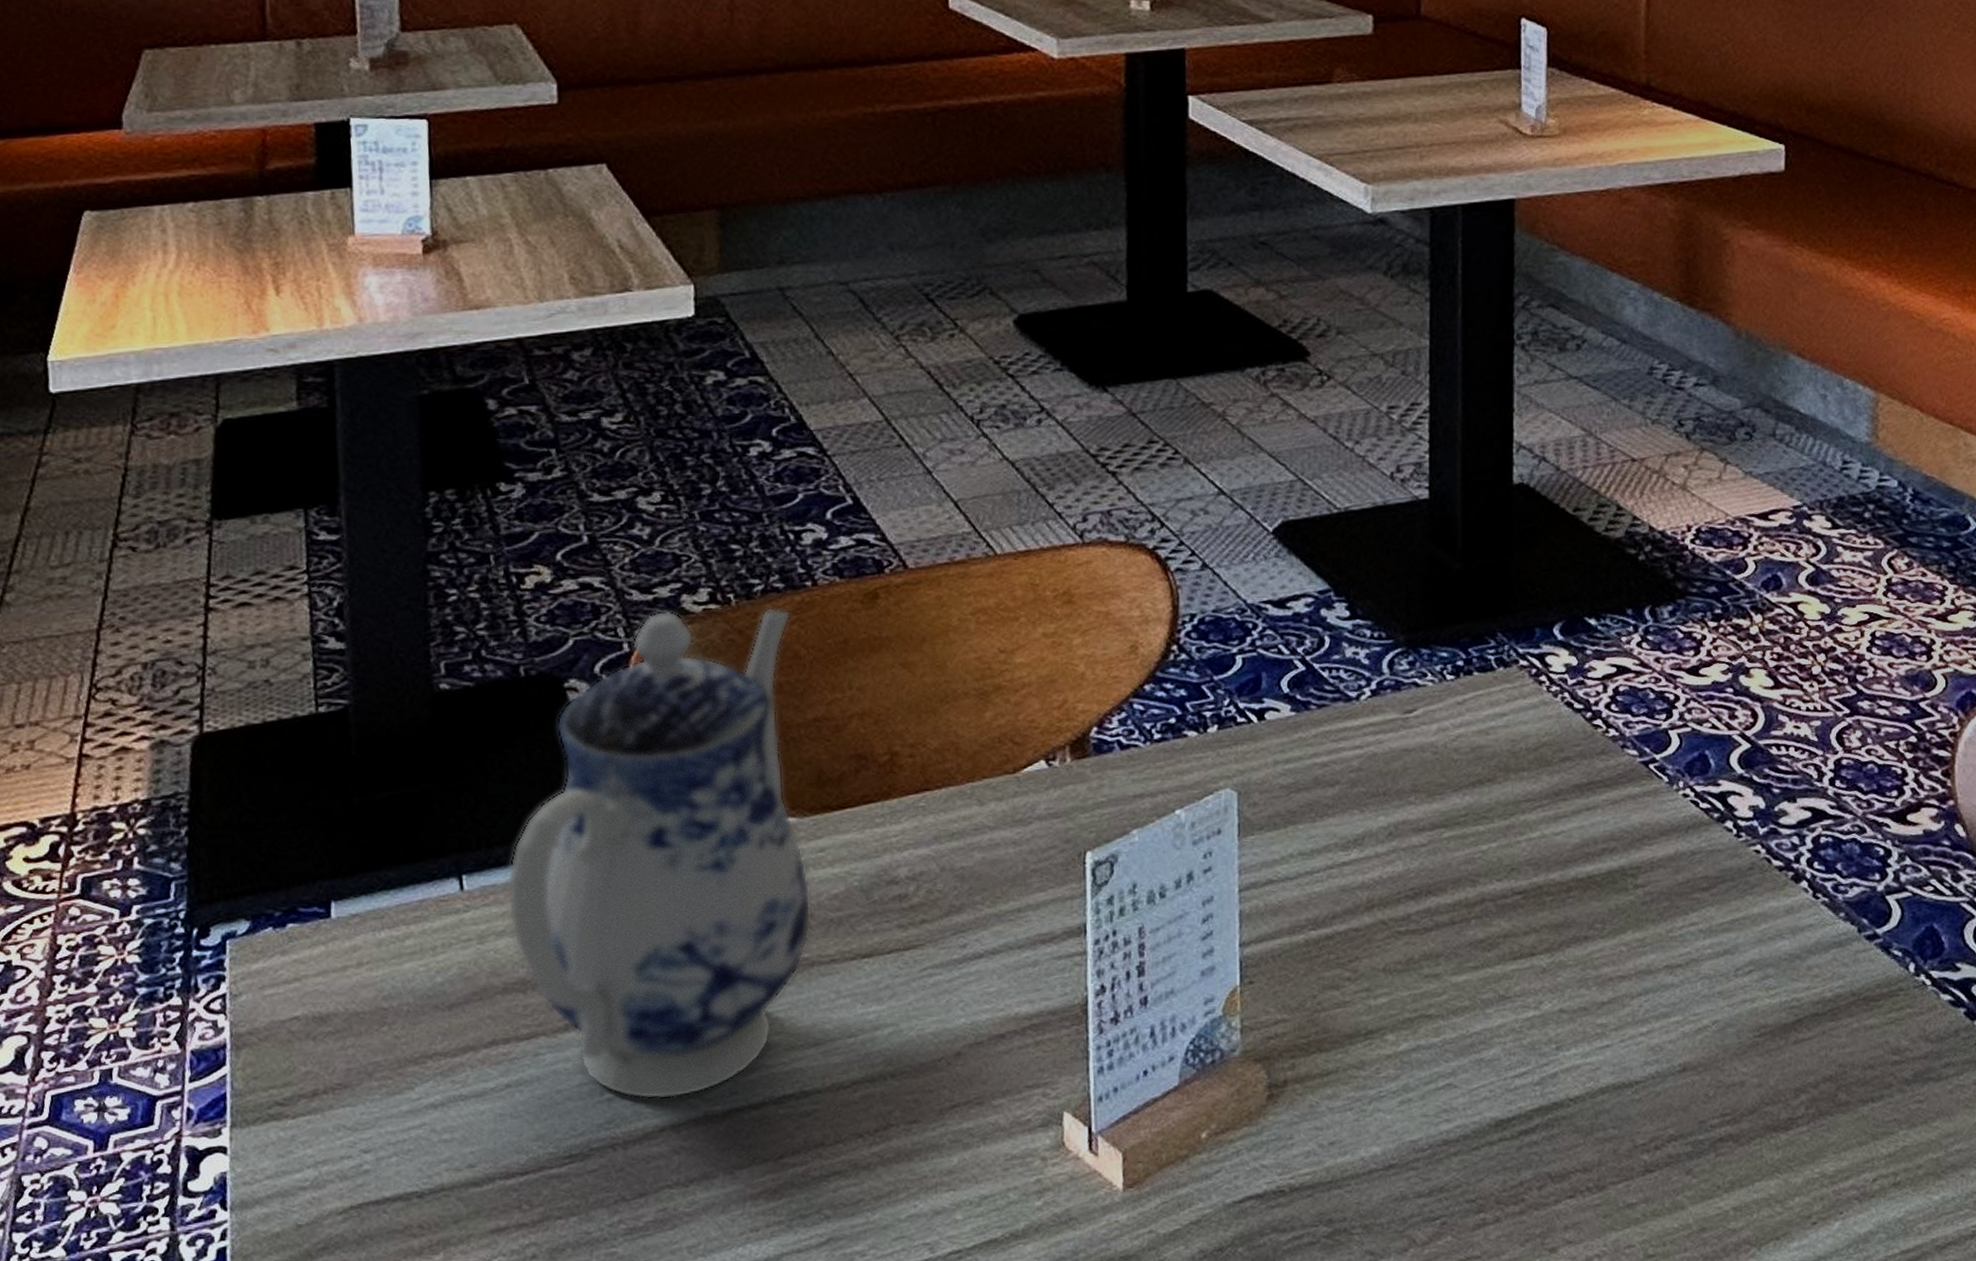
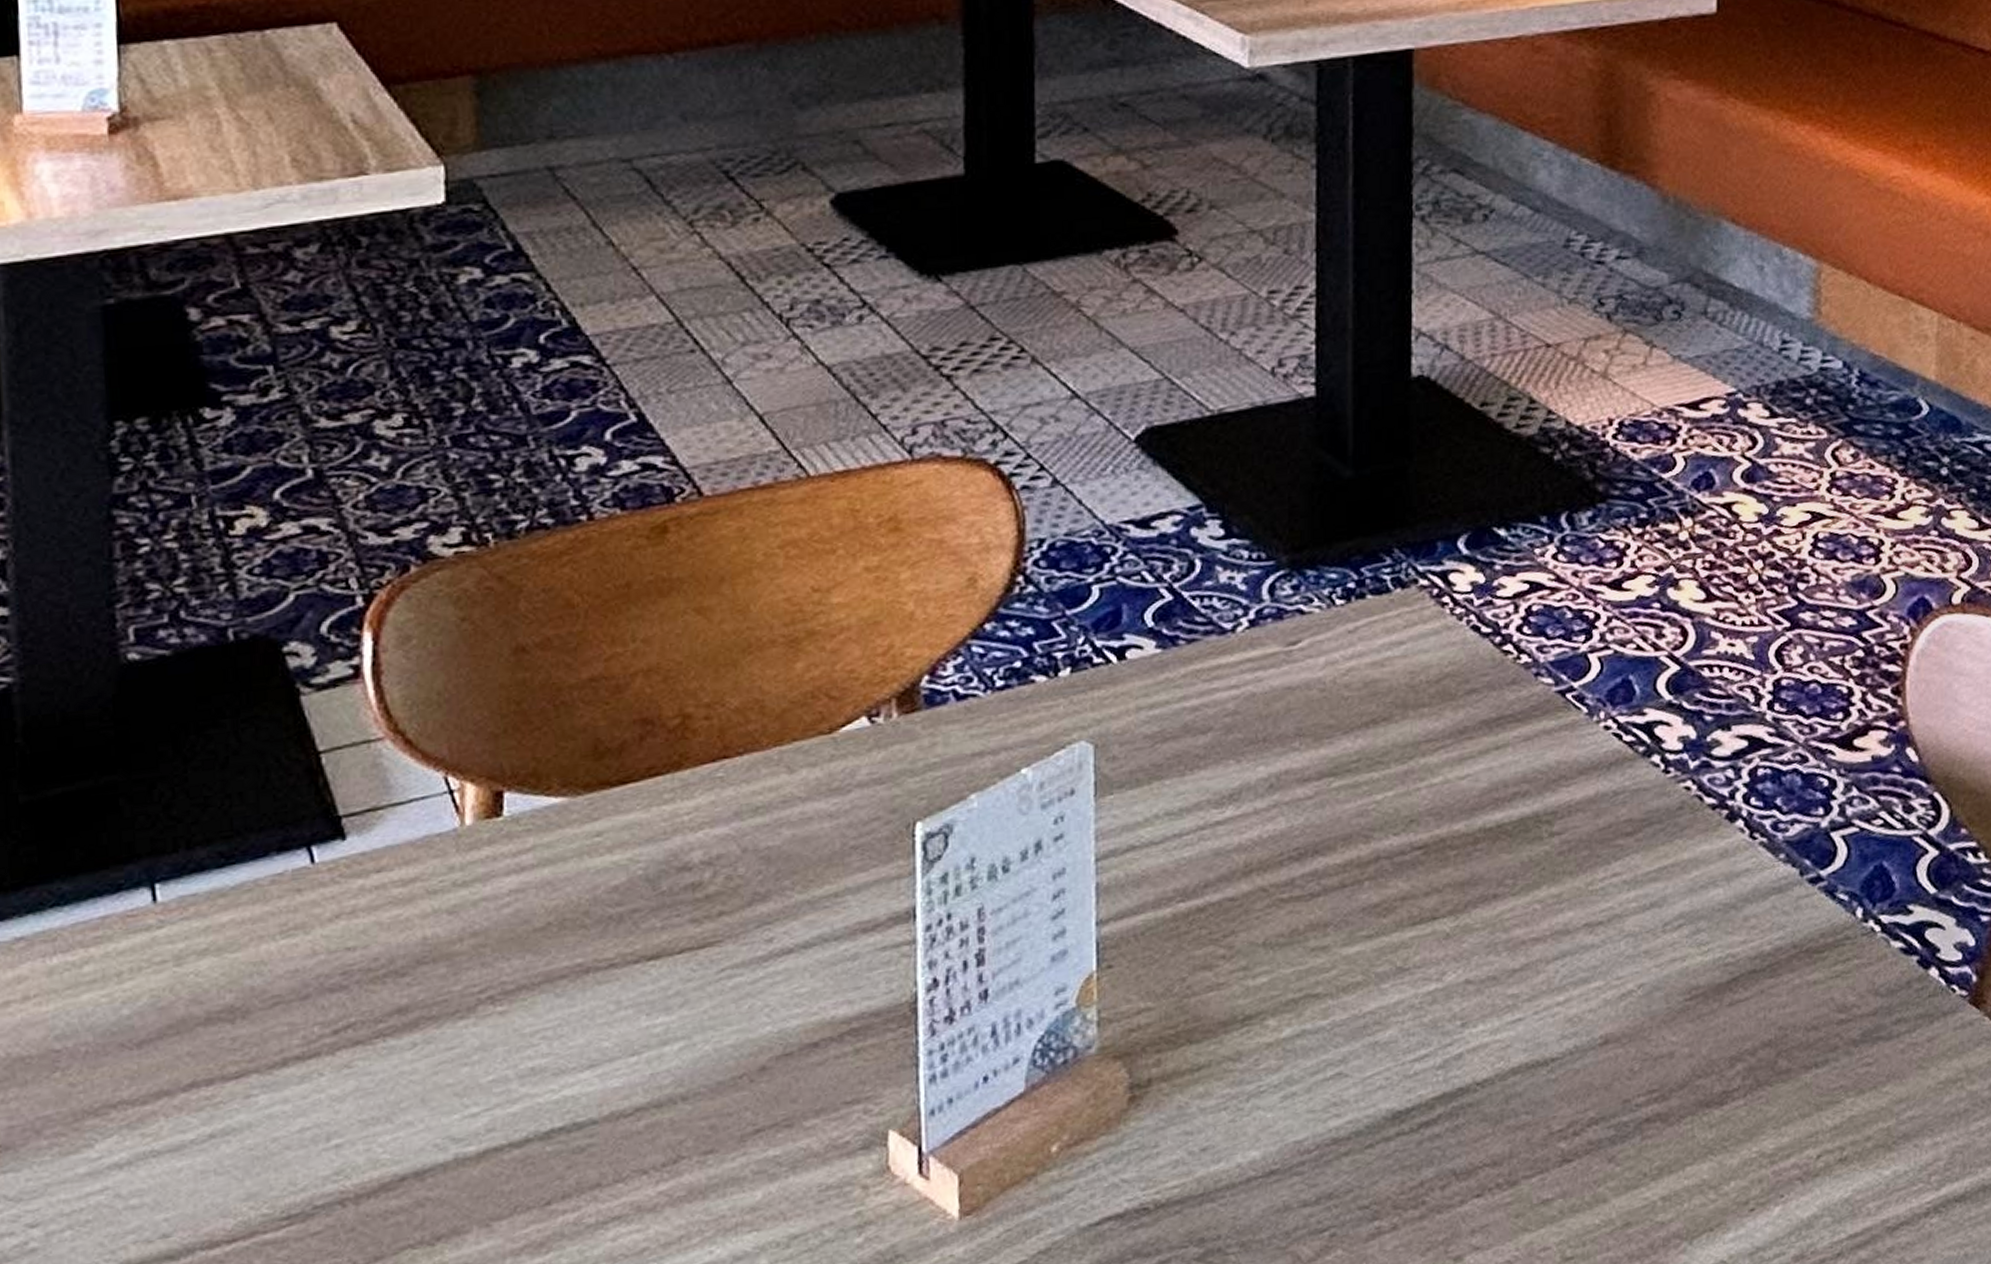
teapot: present [507,608,812,1100] -> none [210,547,586,1144]

